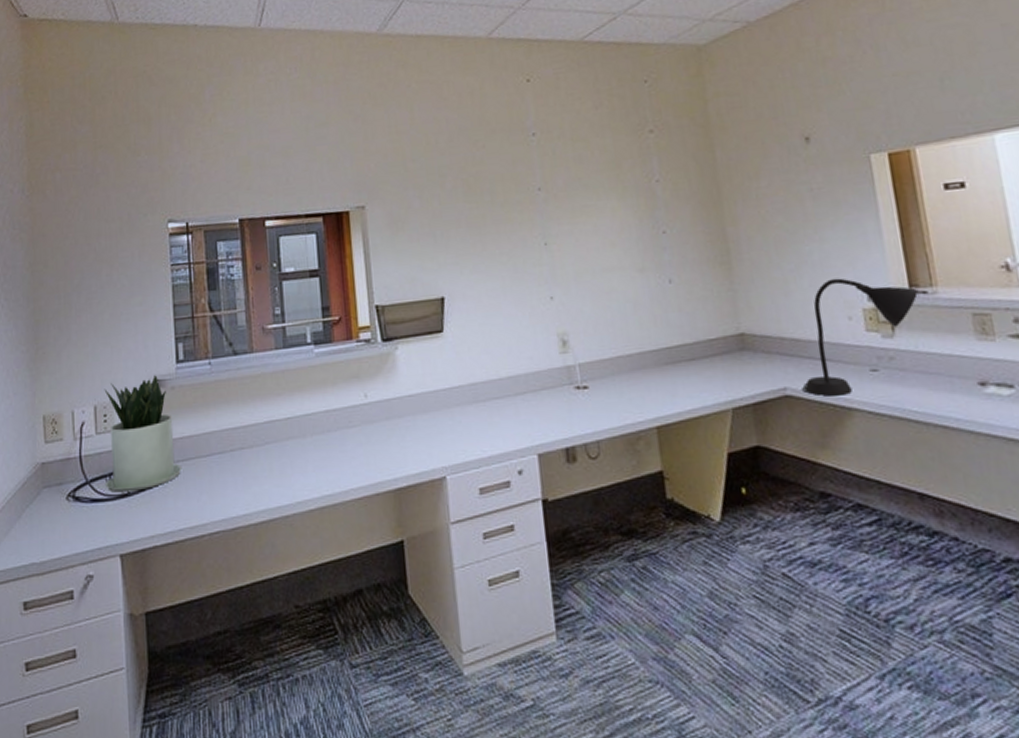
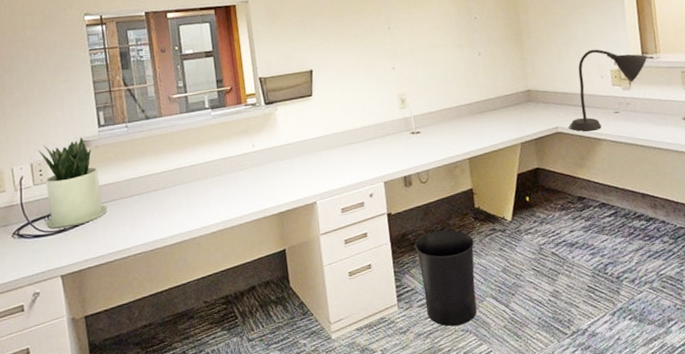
waste bin: none [580,529,672,673] -> present [415,230,477,326]

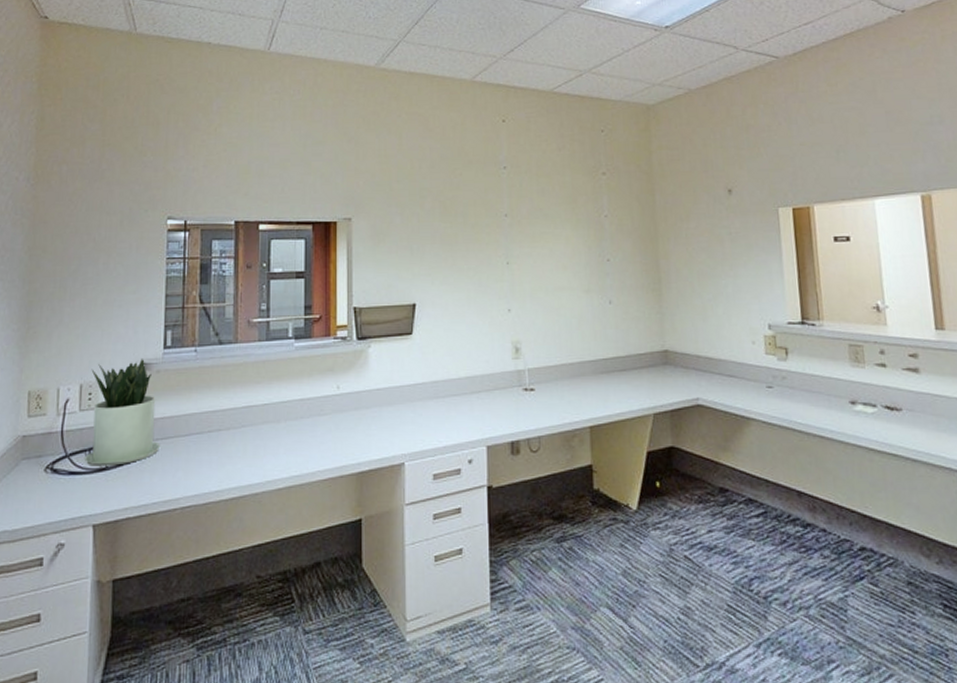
waste bin: present [415,230,477,326] -> none [517,514,590,640]
desk lamp: present [569,49,648,132] -> none [711,308,809,407]

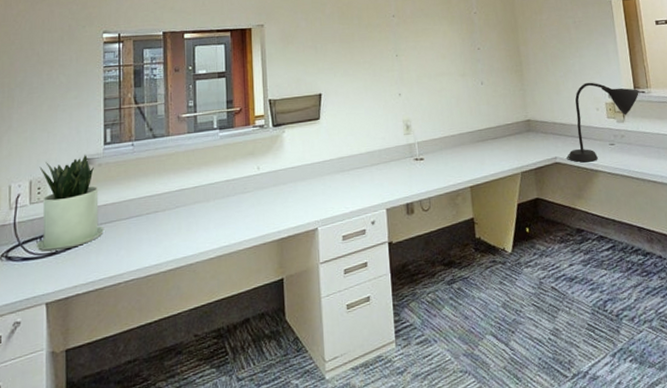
desk lamp: none [711,308,809,407] -> present [567,82,640,163]

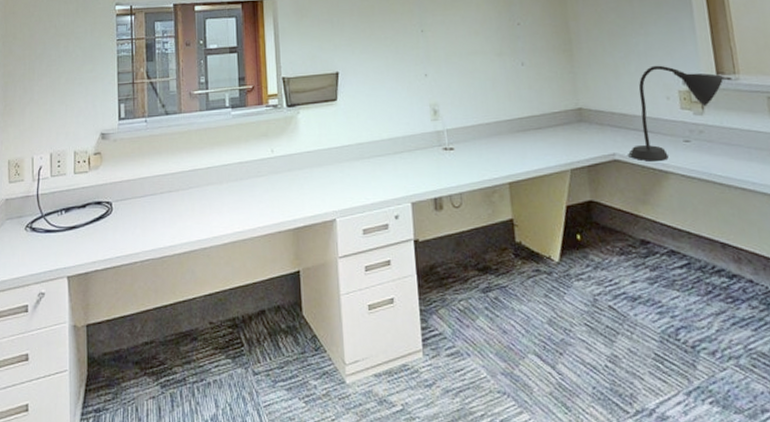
planter: present [36,155,105,252] -> none [58,130,121,225]

